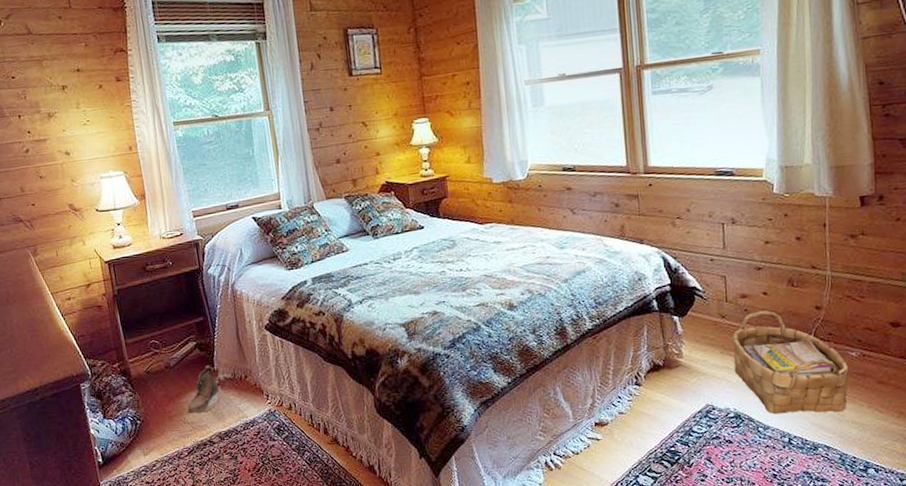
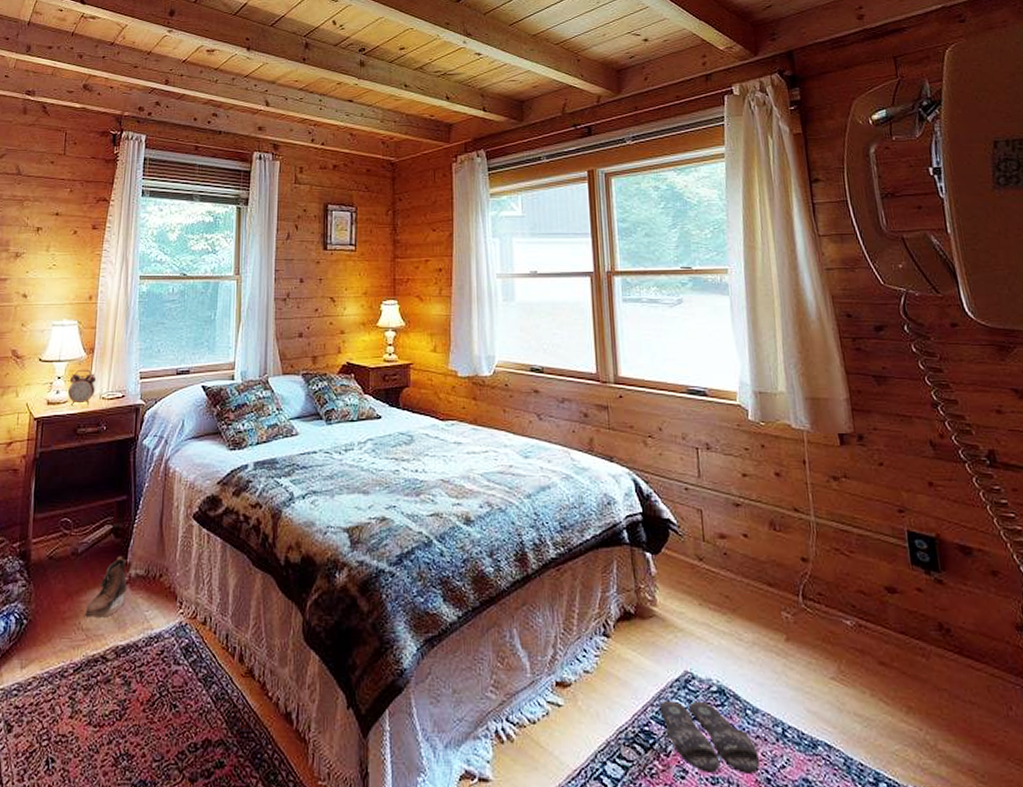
alarm clock: none [128,214,155,247] -> present [68,369,97,405]
slippers: none [685,425,767,475] -> present [660,700,759,774]
woven basket: present [732,310,849,414] -> none [711,557,846,698]

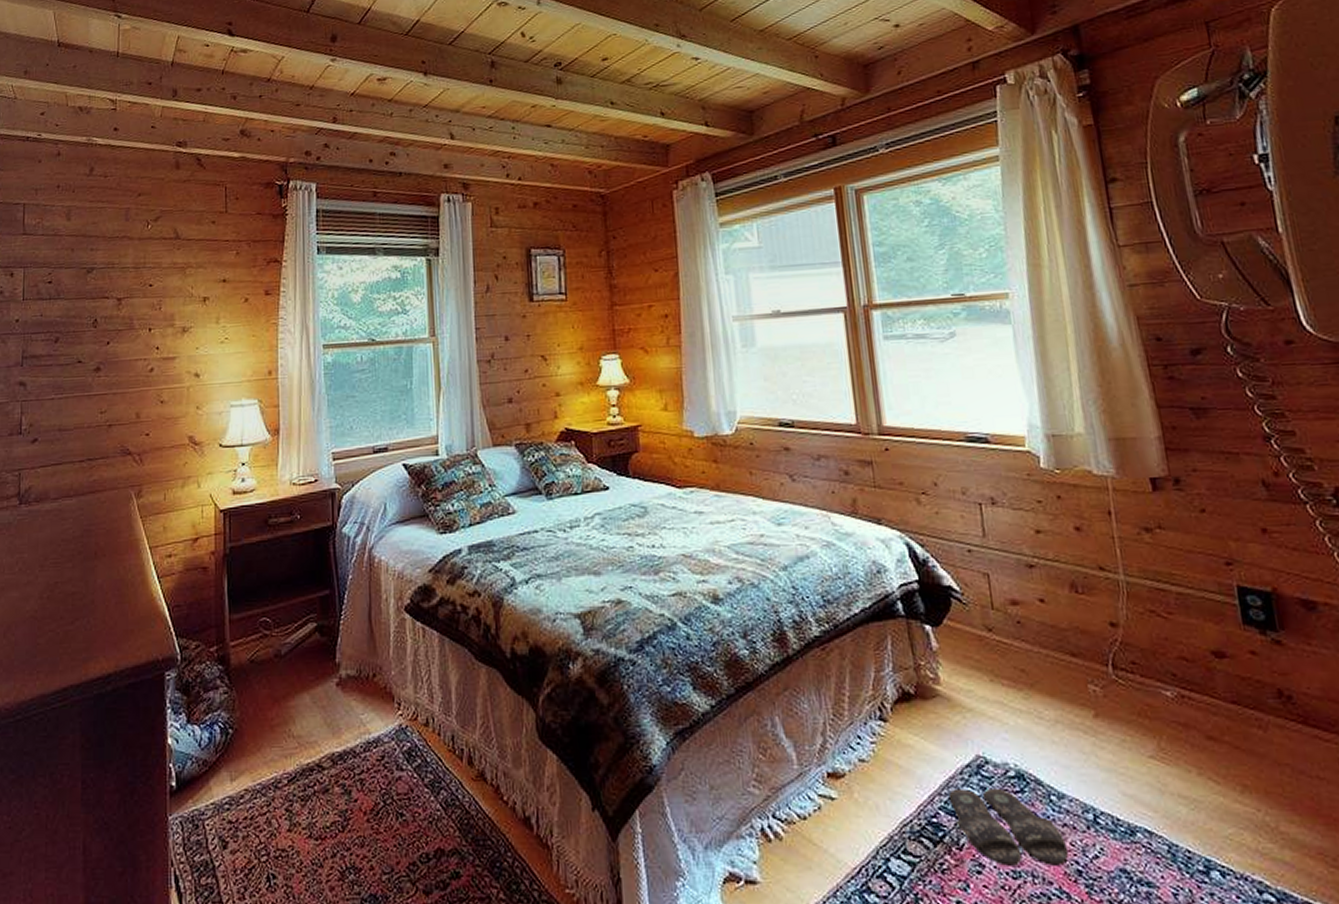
alarm clock: present [68,369,97,405] -> none [255,453,285,494]
boot: present [85,556,128,618] -> none [295,656,339,724]

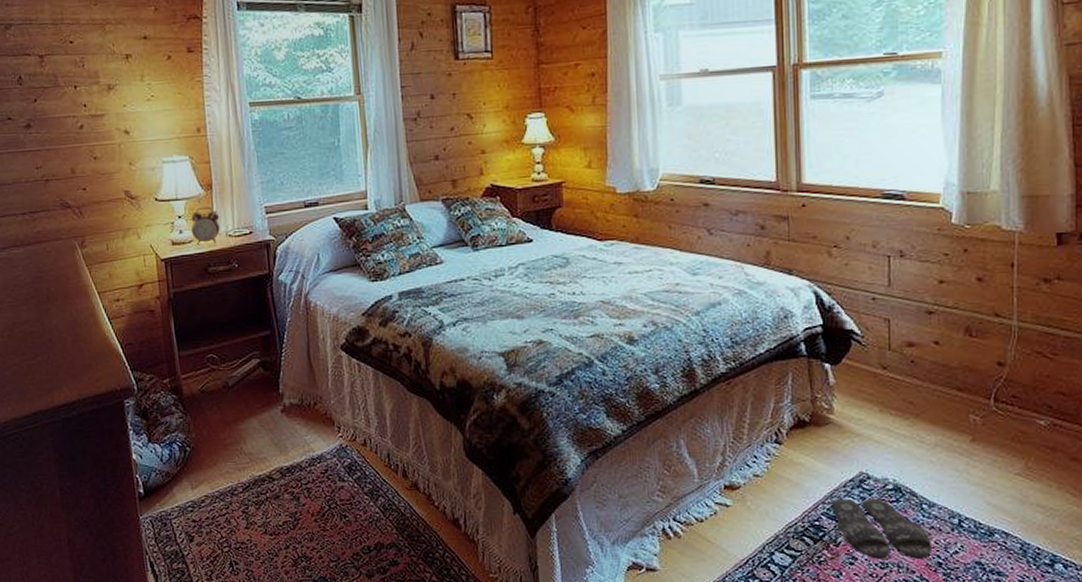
alarm clock: none [255,453,285,494] -> present [191,206,220,244]

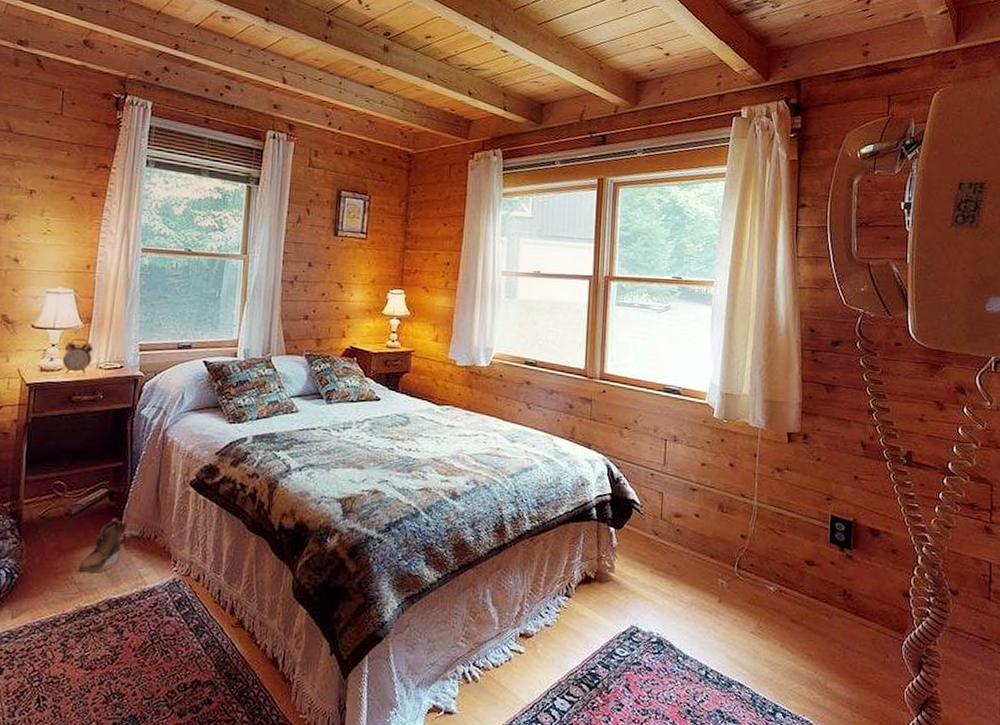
boot: none [245,387,284,443] -> present [78,518,122,574]
slippers: present [832,498,931,559] -> none [607,649,683,706]

